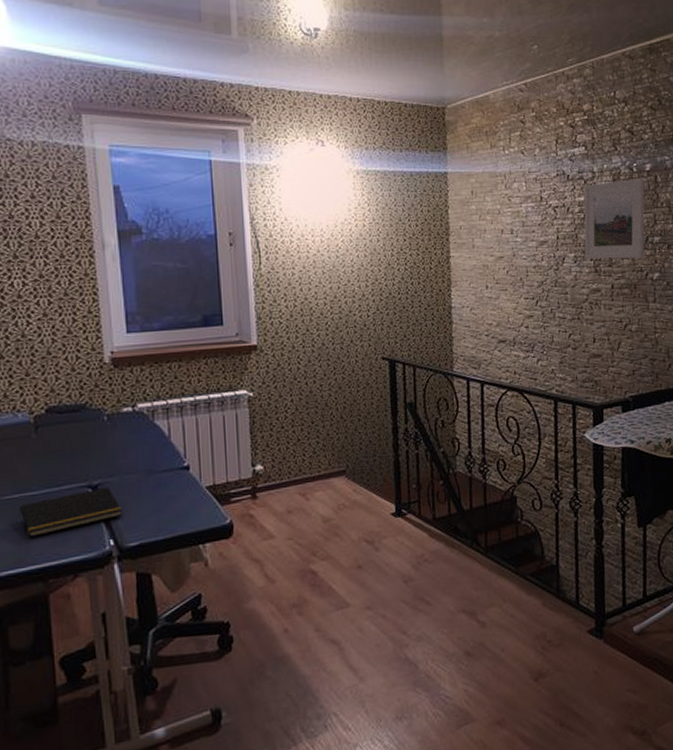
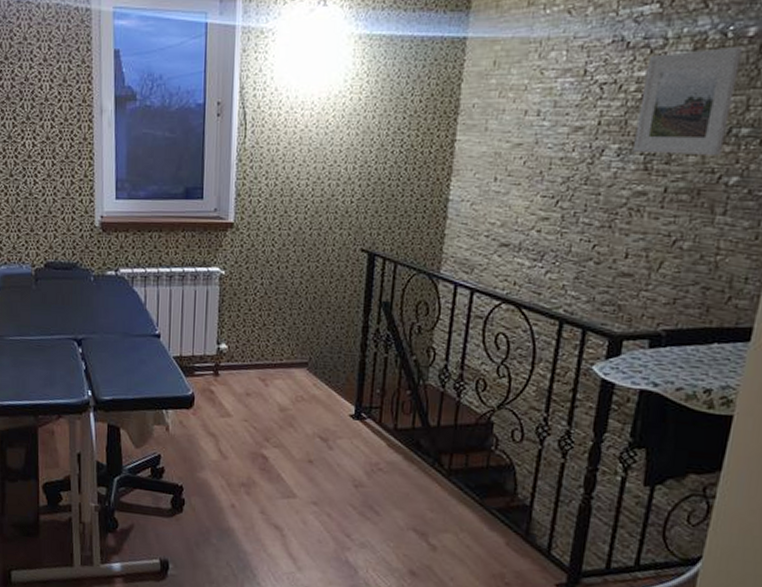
notepad: present [18,486,122,538] -> none [18,342,100,377]

